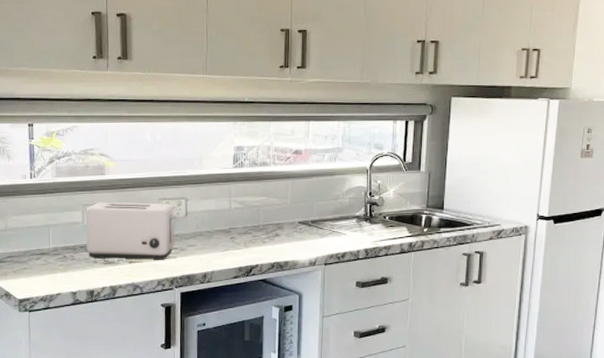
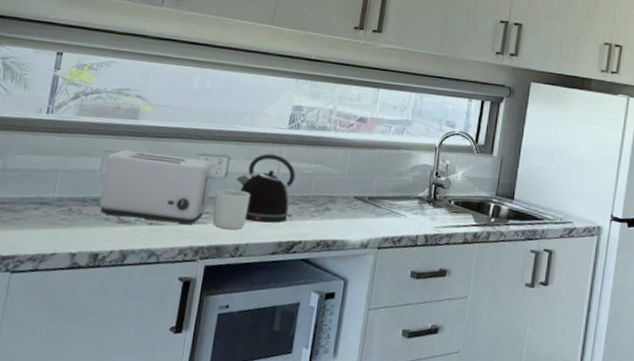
mug: none [180,226,209,261] -> present [212,189,251,230]
kettle: none [195,192,247,252] -> present [236,153,296,223]

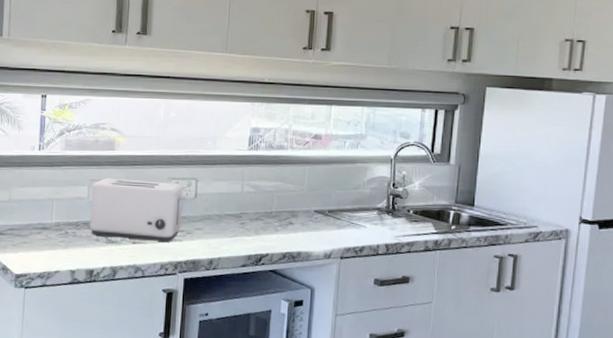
mug: present [212,189,251,230] -> none [187,208,219,246]
kettle: present [236,153,296,223] -> none [205,174,258,238]

